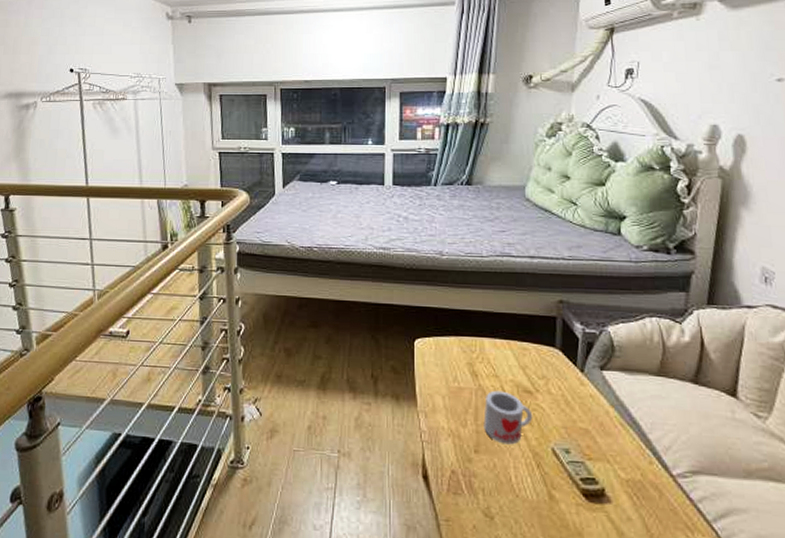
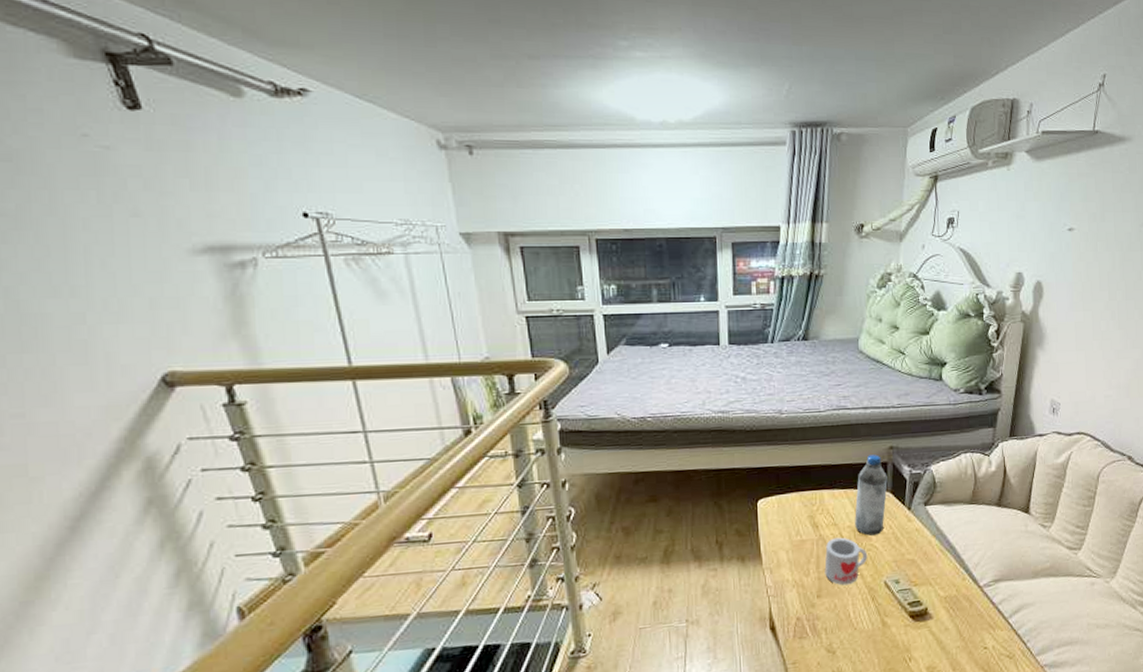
water bottle: none [518,307,556,395] -> present [855,454,888,536]

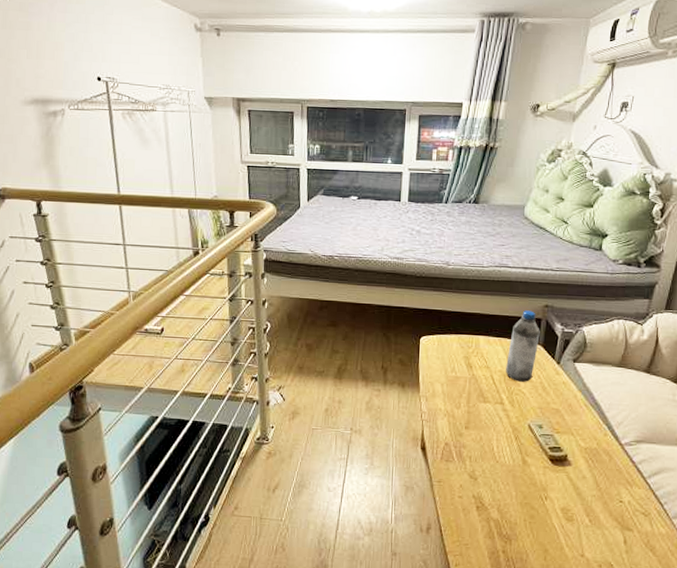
mug: present [824,537,868,586] -> none [474,379,515,422]

